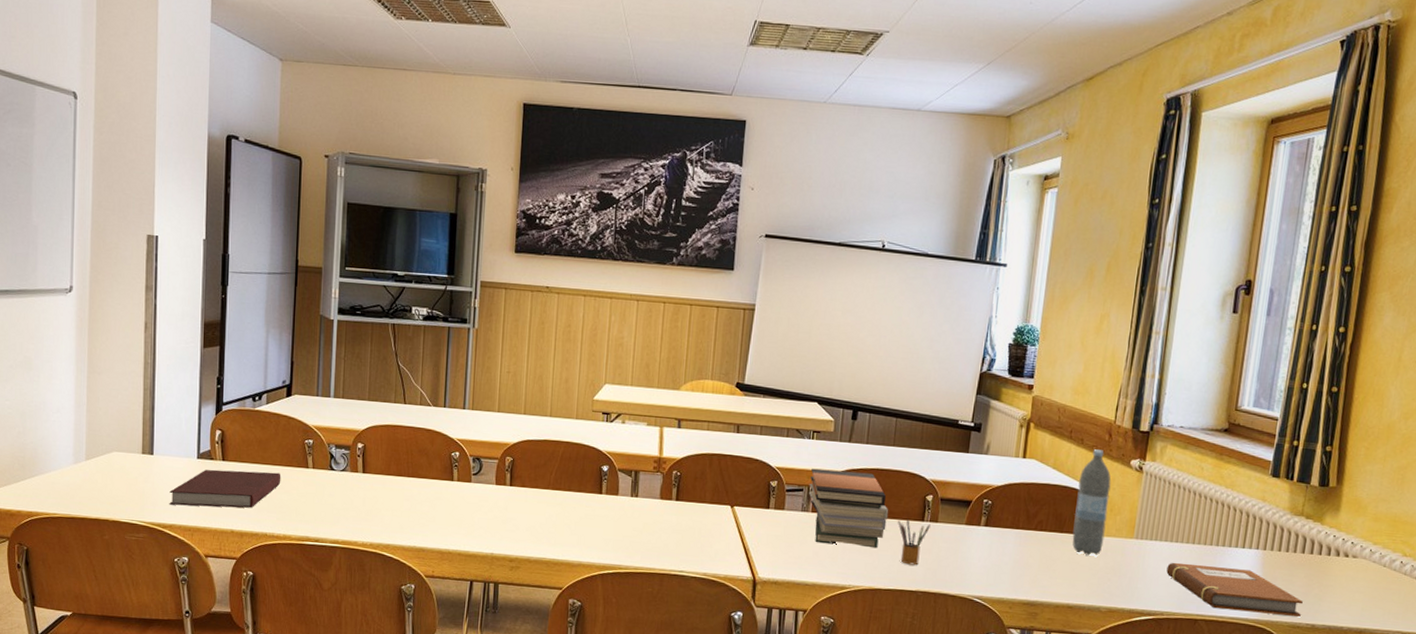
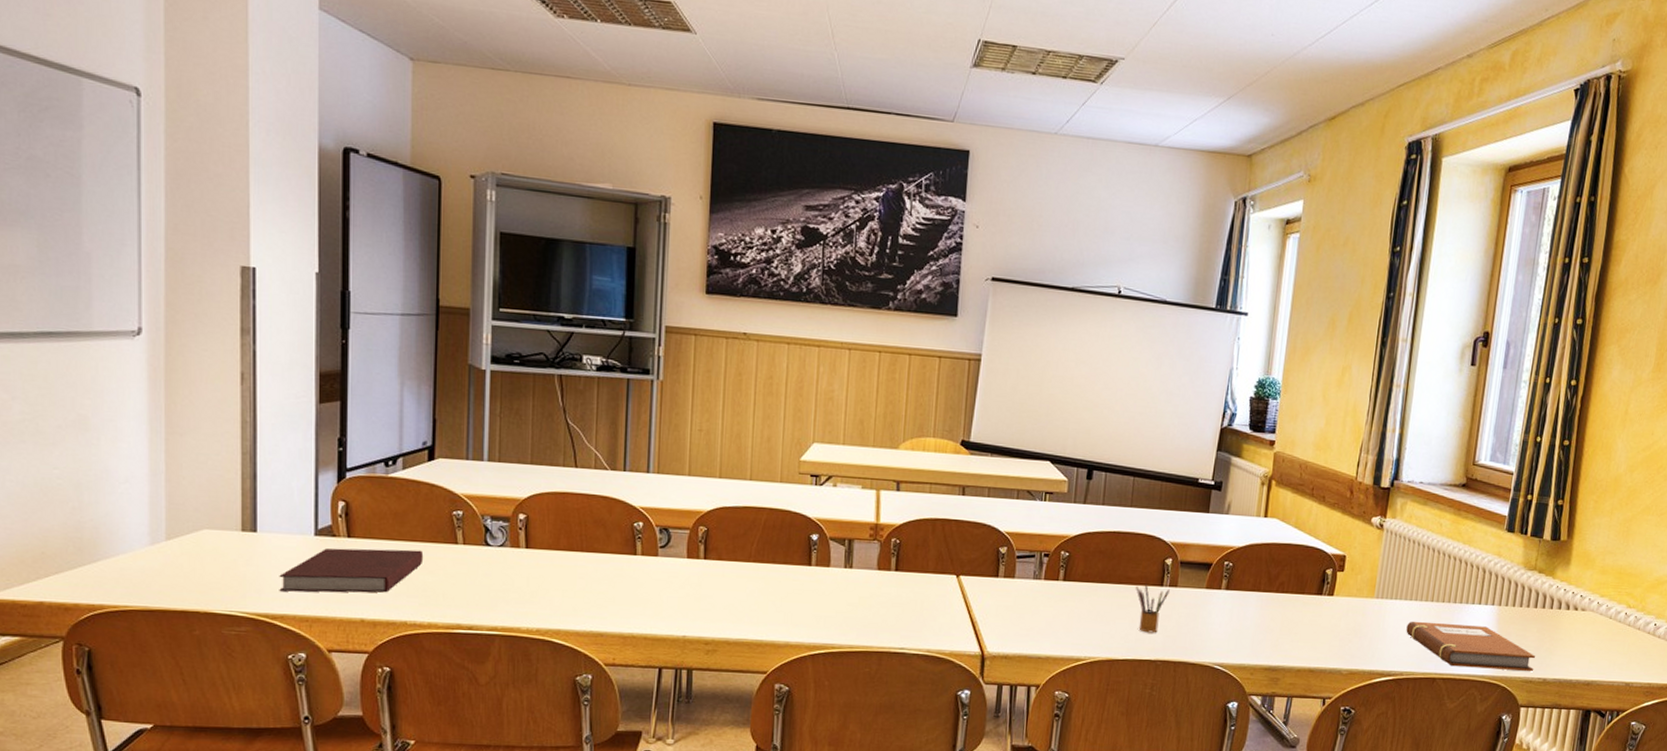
book stack: present [808,468,889,548] -> none [1040,532,1127,617]
water bottle: present [1072,449,1111,556] -> none [1313,507,1353,617]

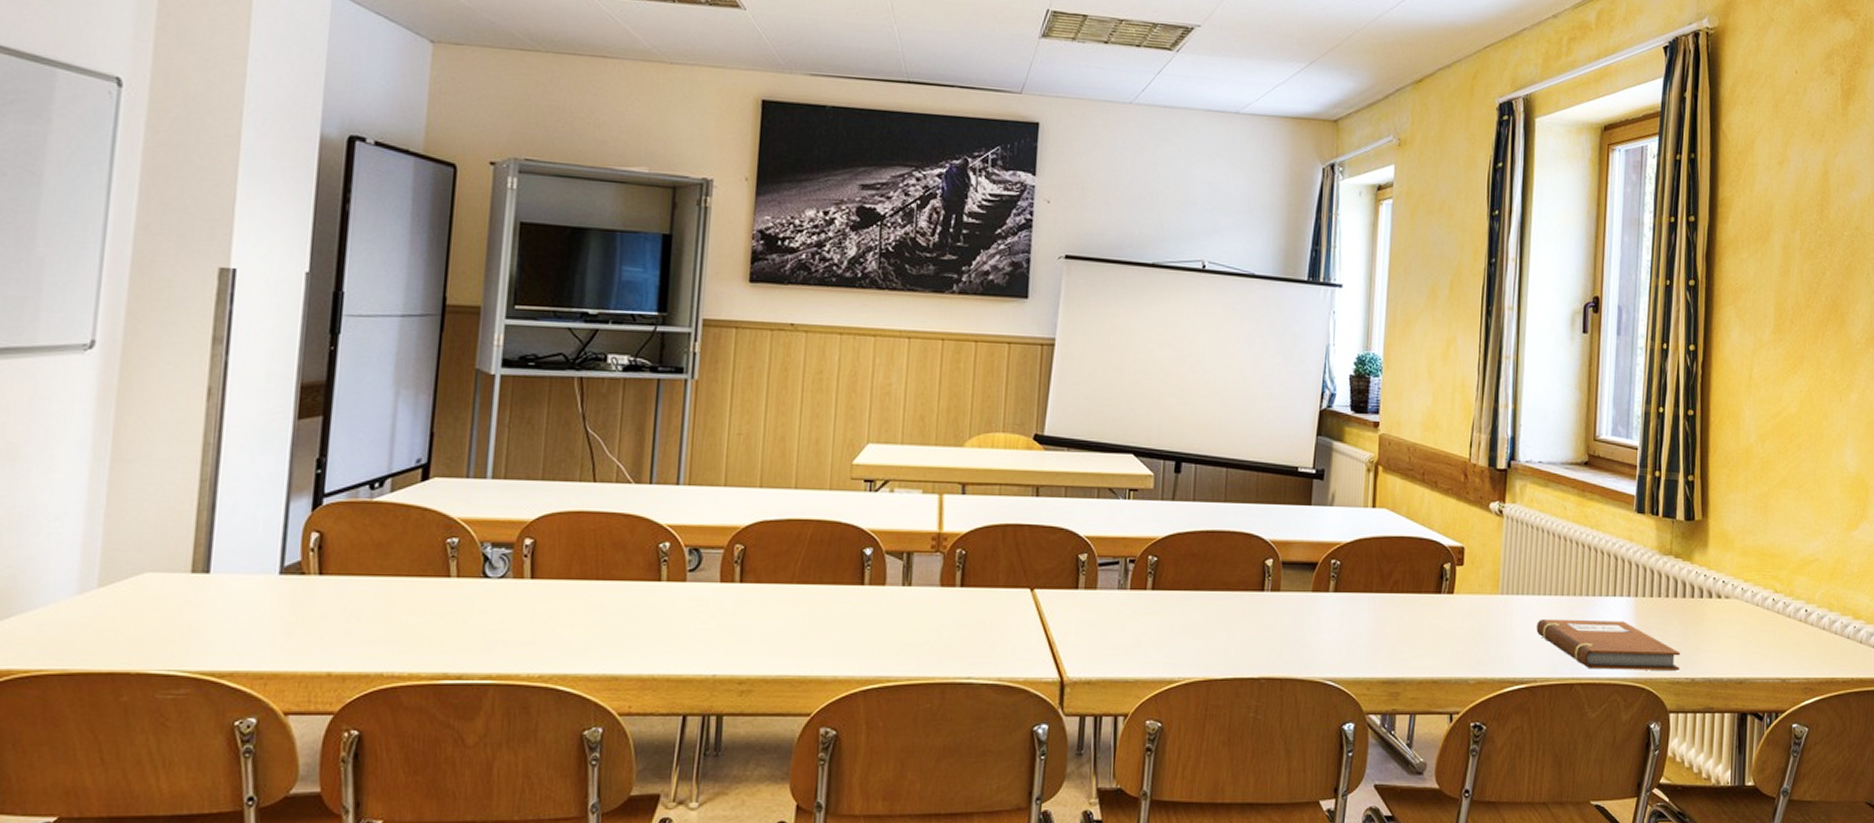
notebook: present [279,548,424,593] -> none [230,586,409,643]
pencil box: present [1136,584,1170,633] -> none [1234,589,1272,646]

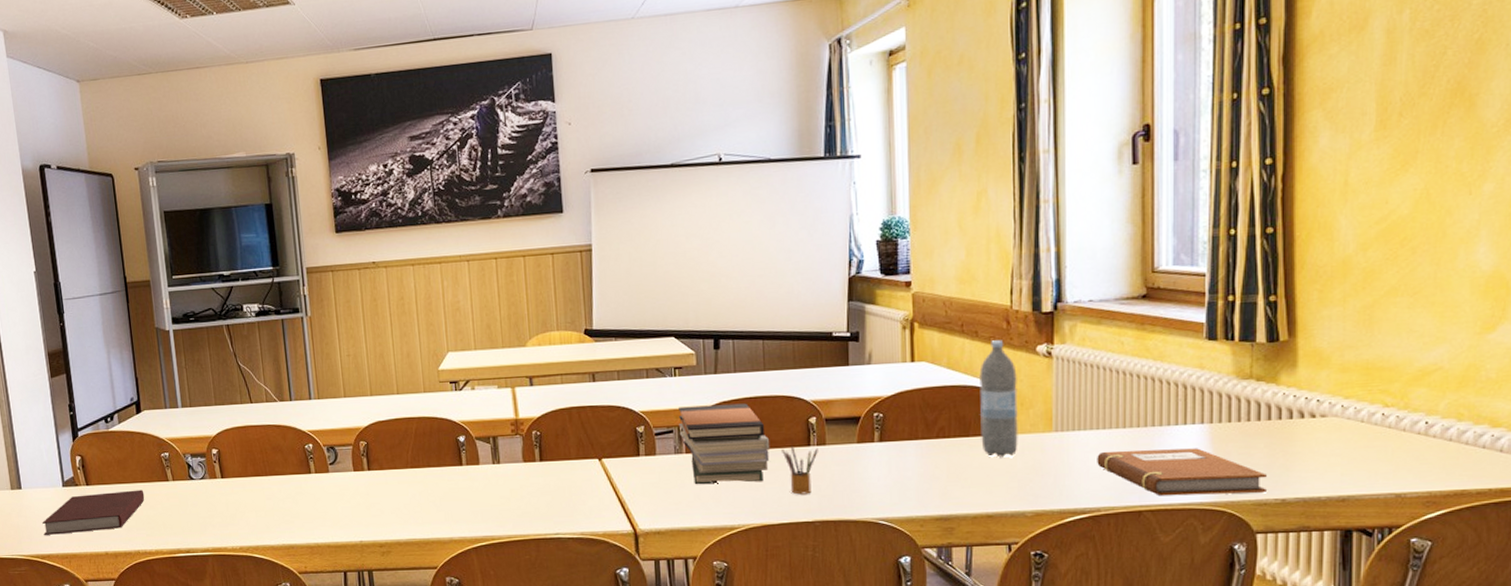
notebook: none [230,586,409,643] -> present [42,490,145,535]
book stack: none [1125,535,1223,629] -> present [678,403,770,485]
pencil box: none [1234,589,1272,646] -> present [782,445,818,495]
water bottle: none [1432,493,1470,618] -> present [979,340,1018,458]

